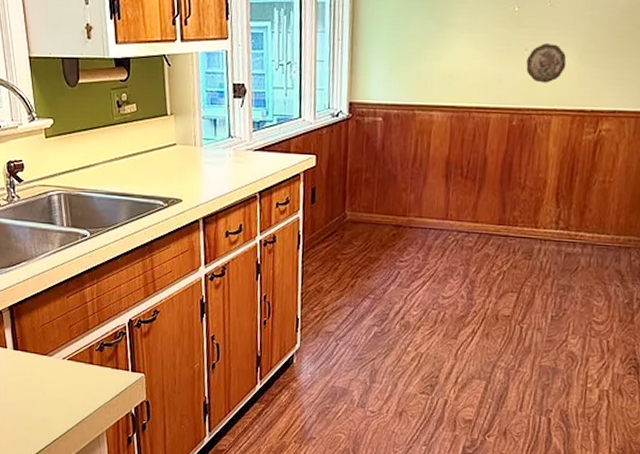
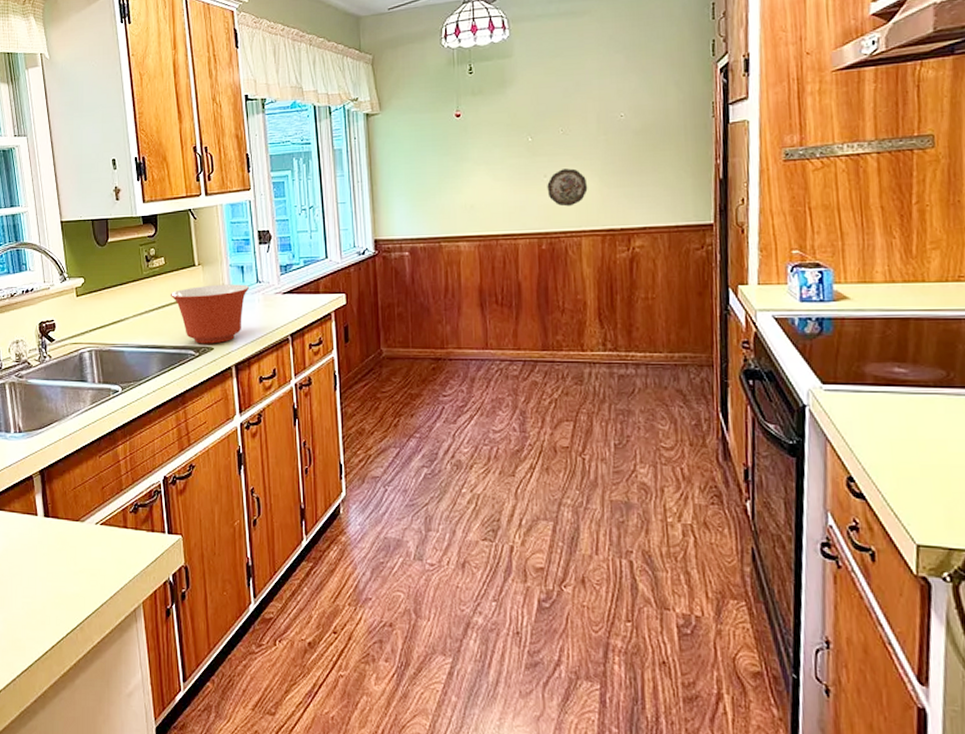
mixing bowl: none [140,136,222,196] -> present [170,284,250,344]

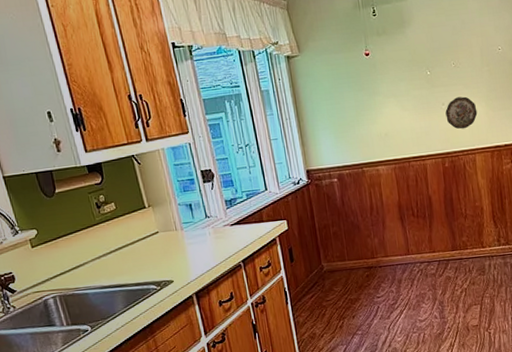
mixing bowl: present [170,284,250,344] -> none [125,220,200,279]

